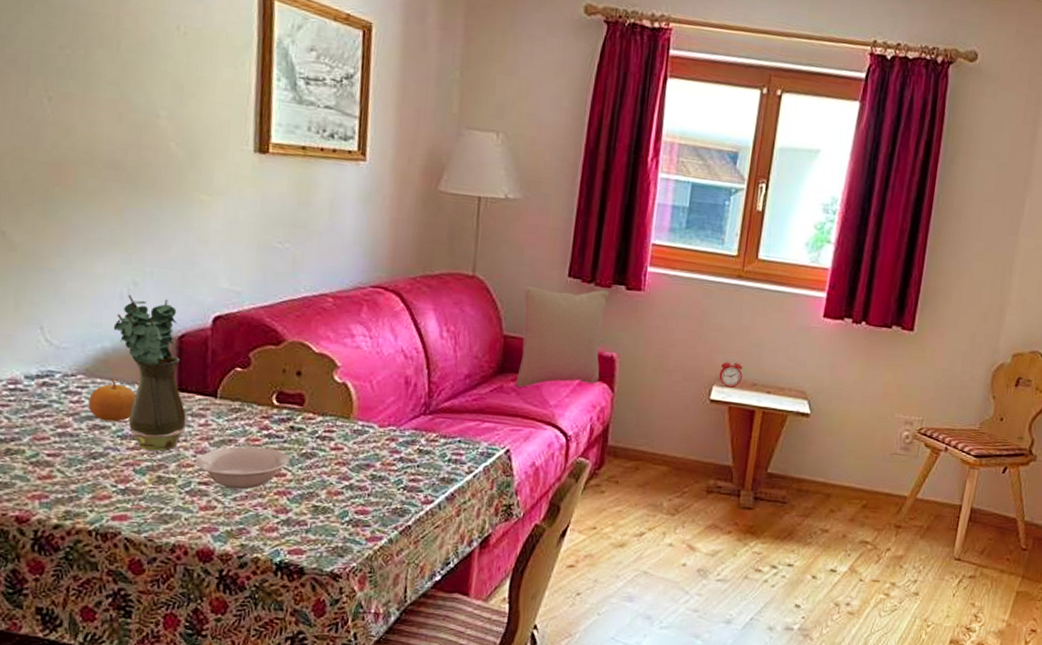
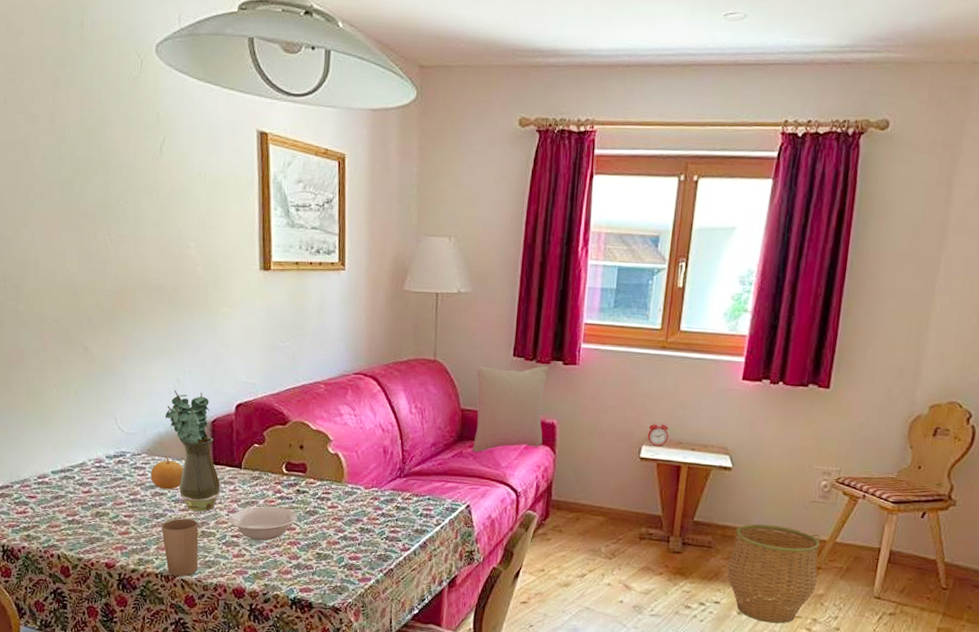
cup: none [100,459,154,535] -> present [162,518,199,577]
basket: none [801,477,901,589] -> present [726,524,821,624]

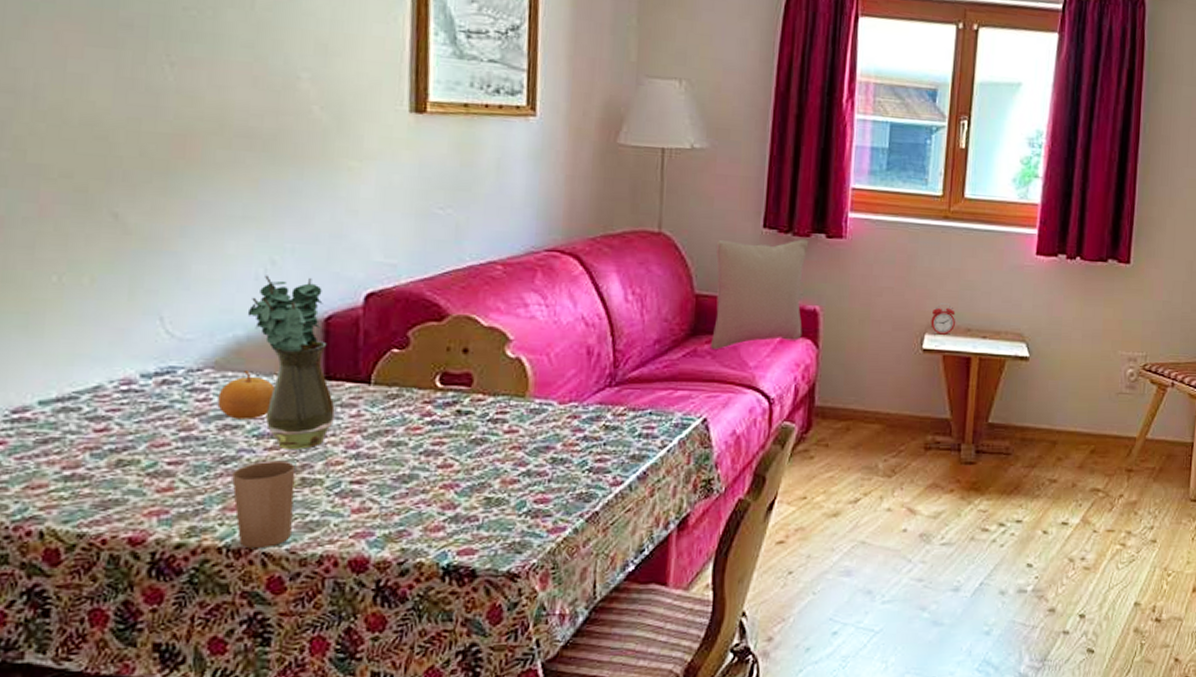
bowl: present [228,506,298,541] -> none [345,436,457,486]
basket: present [726,524,821,624] -> none [1028,422,1130,541]

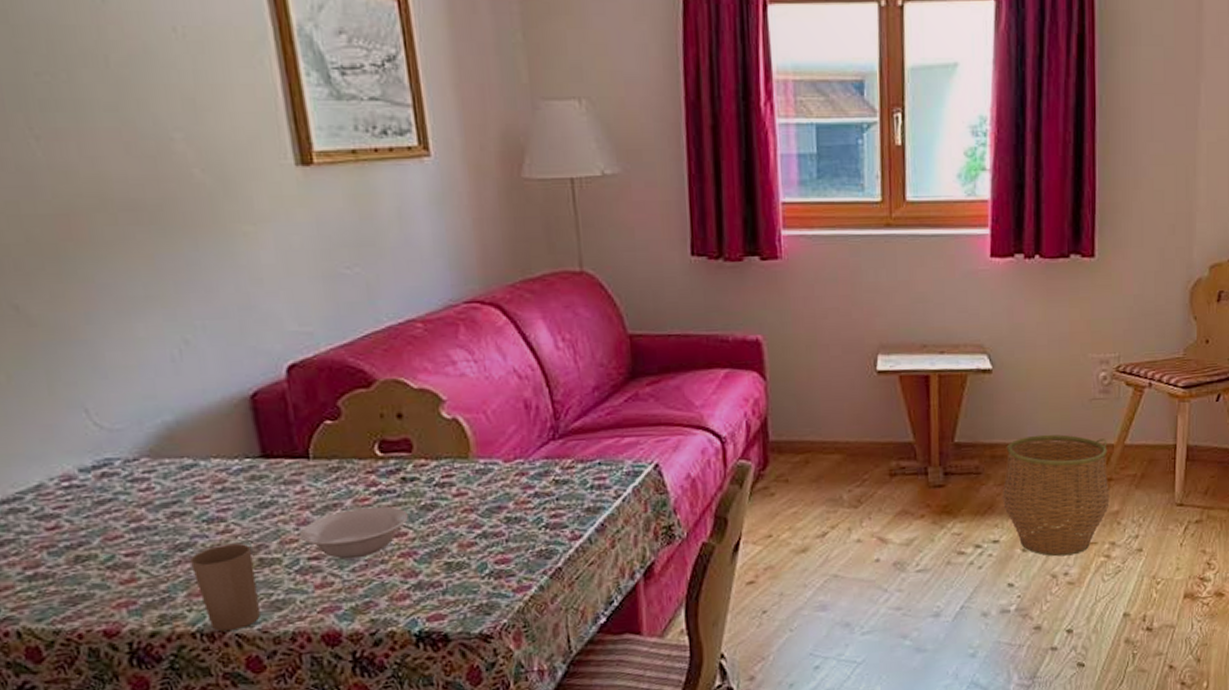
fruit: present [217,371,275,420] -> none [159,456,215,506]
vase: present [247,275,335,449] -> none [171,355,281,532]
bowl: none [345,436,457,486] -> present [299,506,408,560]
pillow: present [711,238,809,349] -> none [643,263,747,391]
alarm clock: present [930,303,956,335] -> none [882,319,909,354]
basket: none [1028,422,1130,541] -> present [1002,434,1110,557]

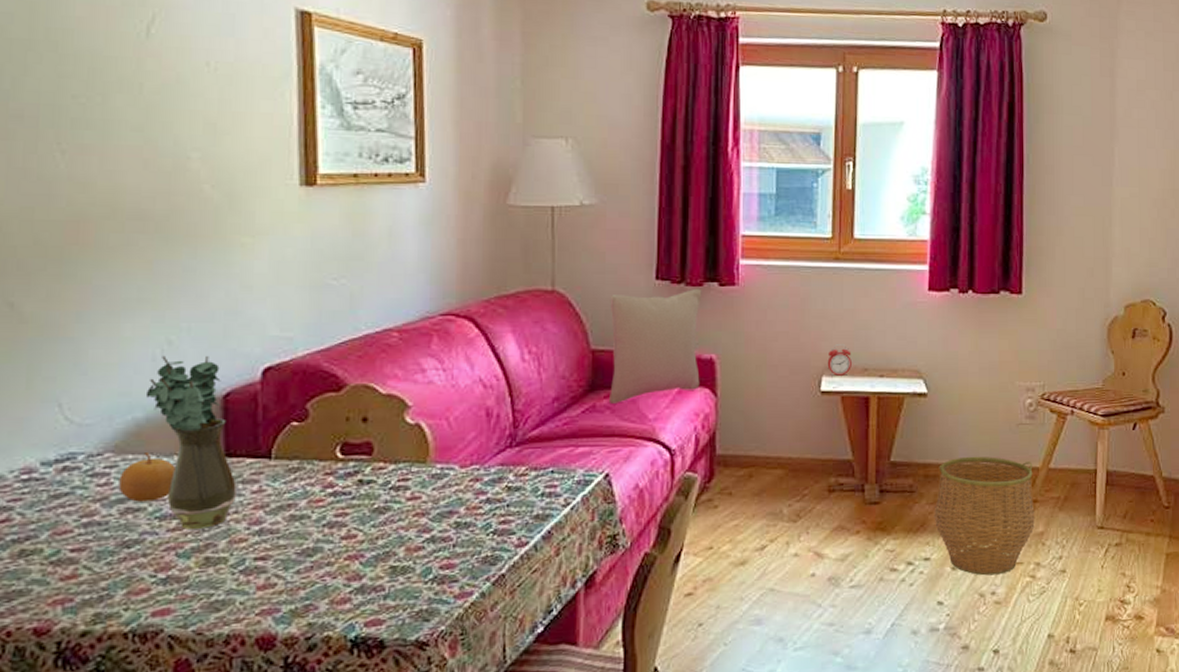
fruit: none [159,456,215,506] -> present [118,453,175,502]
vase: none [171,355,281,532] -> present [145,355,237,529]
cup: present [190,544,260,632] -> none [136,542,200,633]
bowl: present [299,506,408,560] -> none [249,507,360,561]
pillow: none [643,263,747,391] -> present [609,288,702,404]
alarm clock: none [882,319,909,354] -> present [827,344,851,376]

